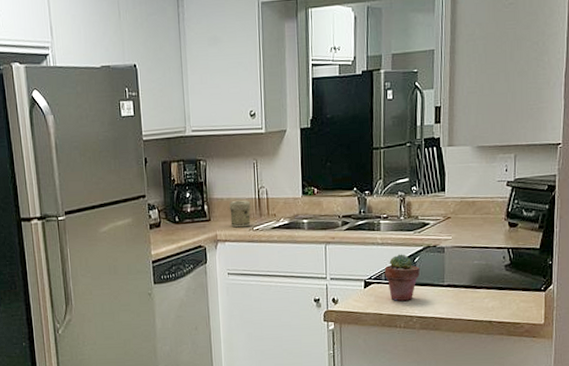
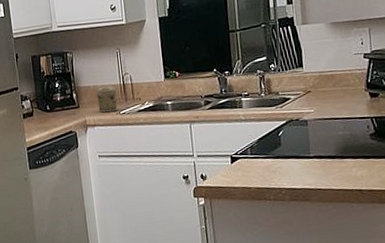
potted succulent: present [384,254,420,301] -> none [249,129,285,174]

